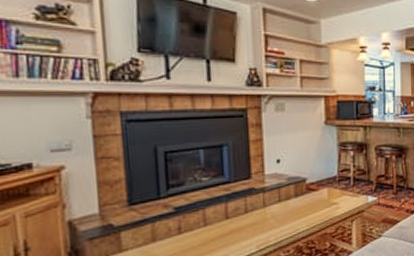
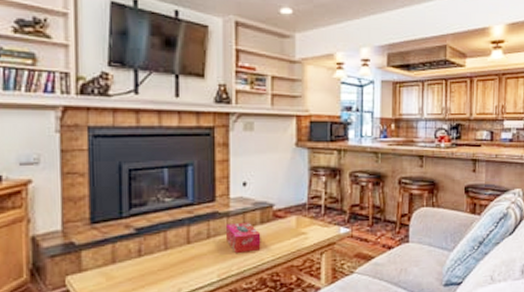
tissue box: none [262,196,296,225] -> present [225,222,261,253]

